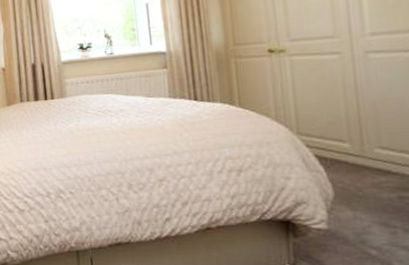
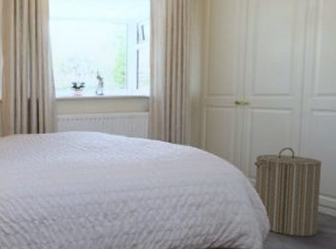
laundry hamper: none [302,98,398,203] -> present [254,148,323,236]

